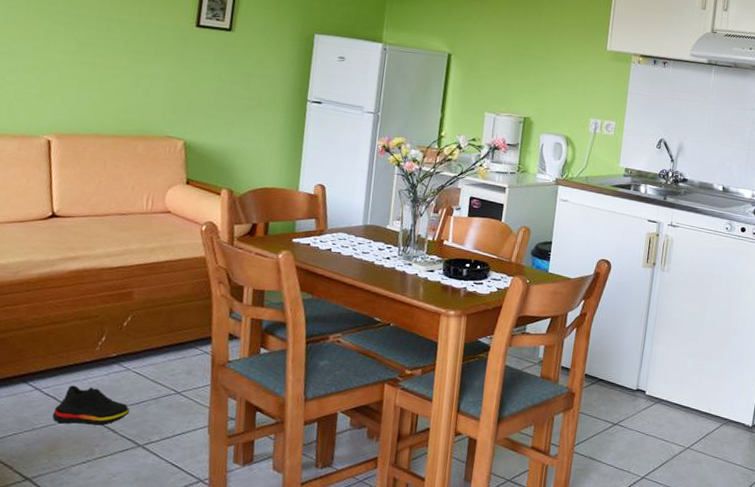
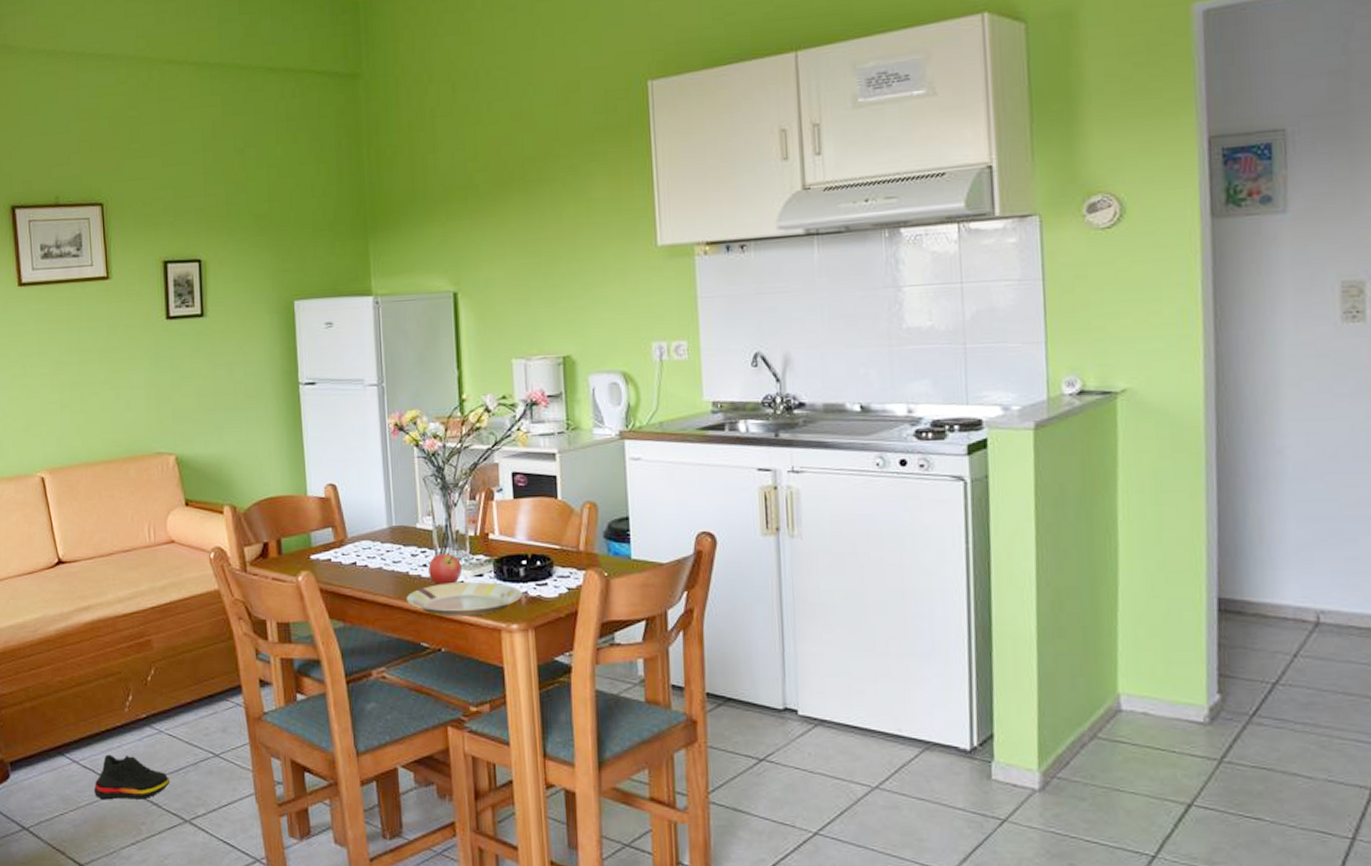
plate: none [368,274,462,301] -> present [406,582,522,616]
fruit: none [390,250,418,276] -> present [428,553,462,586]

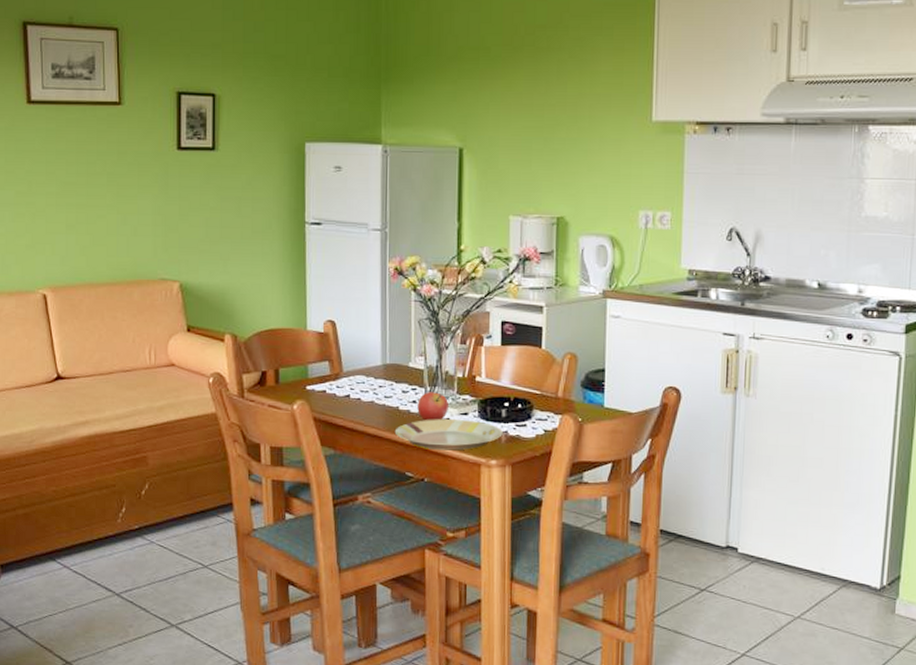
shoe: present [94,754,171,800] -> none [84,561,159,604]

